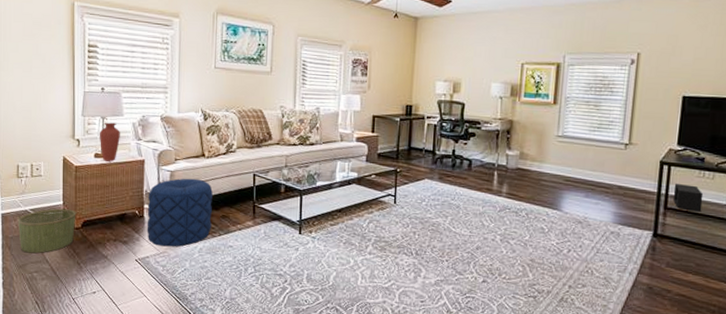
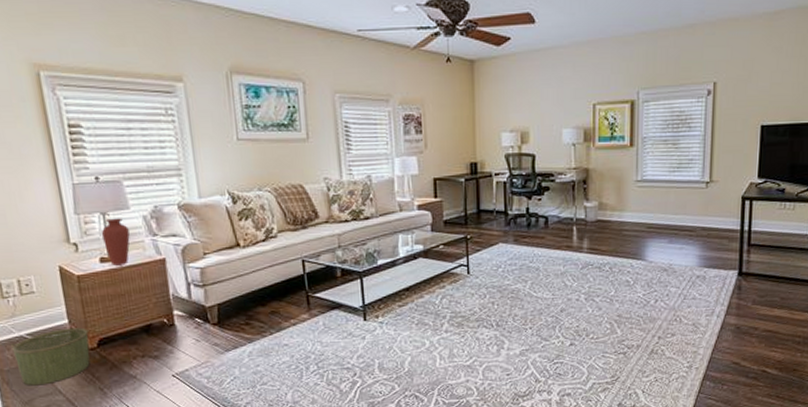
pouf: present [147,178,213,247] -> none [176,273,260,356]
speaker: present [672,184,704,212] -> none [755,218,785,245]

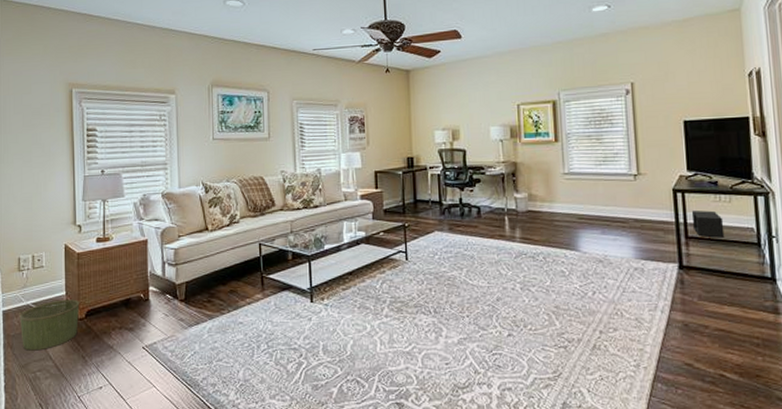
vase: present [101,218,130,266] -> none [100,204,122,245]
speaker: none [755,218,785,245] -> present [691,210,725,238]

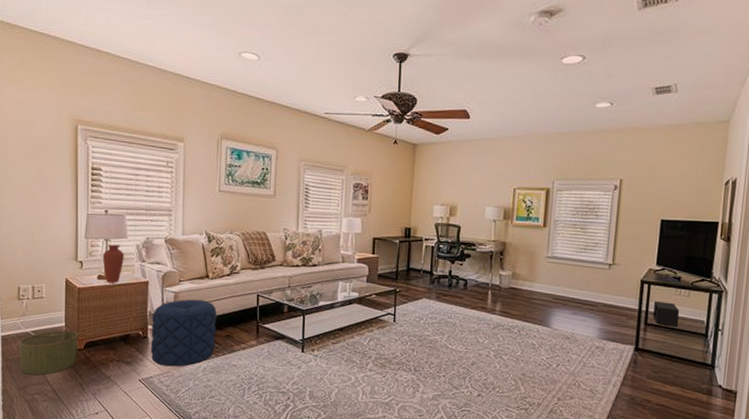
vase: none [100,204,122,245] -> present [102,244,124,283]
pouf: none [152,254,220,330] -> present [150,299,217,367]

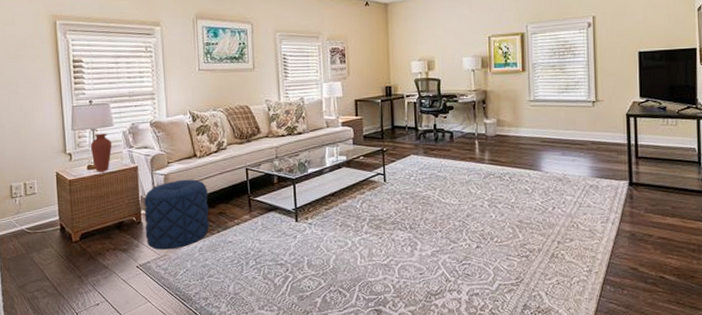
basket: present [17,330,80,376] -> none [13,223,75,273]
speaker: present [652,301,680,327] -> none [642,133,670,158]

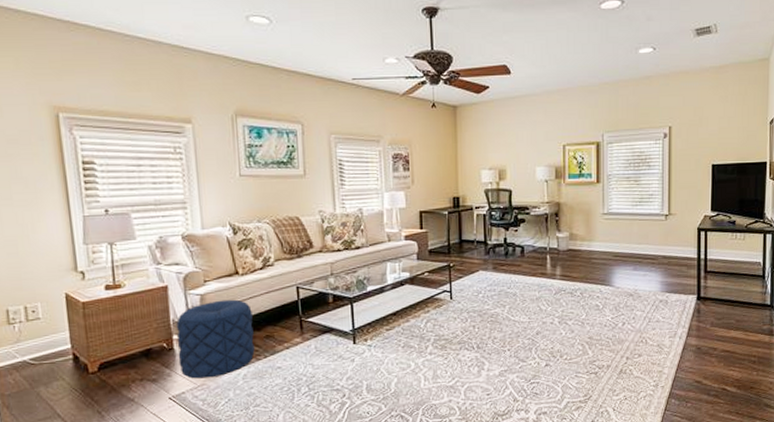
vase: present [90,133,112,172] -> none [107,248,135,293]

